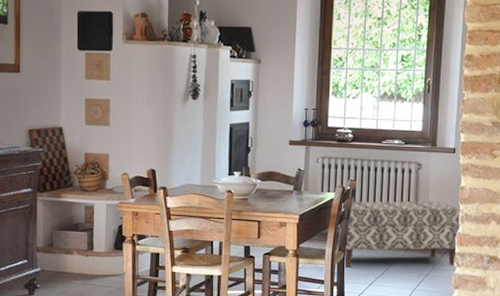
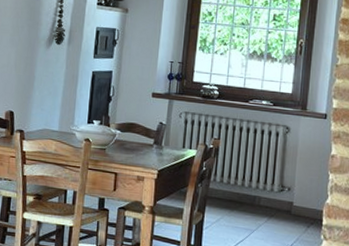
bench: present [344,201,461,267] -> none [203,160,331,239]

